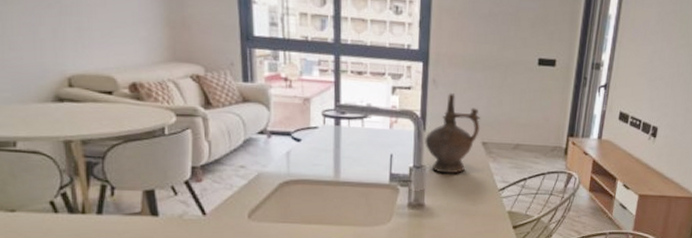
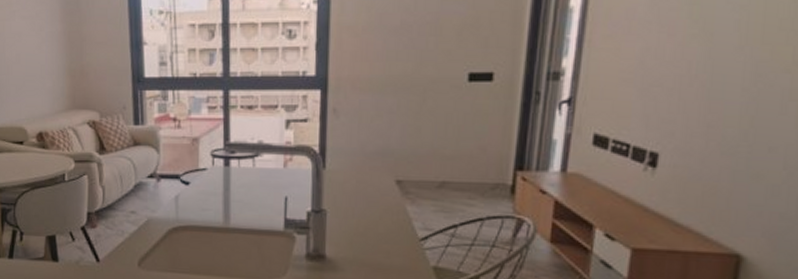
ceremonial vessel: present [424,93,480,174] -> none [323,123,393,220]

